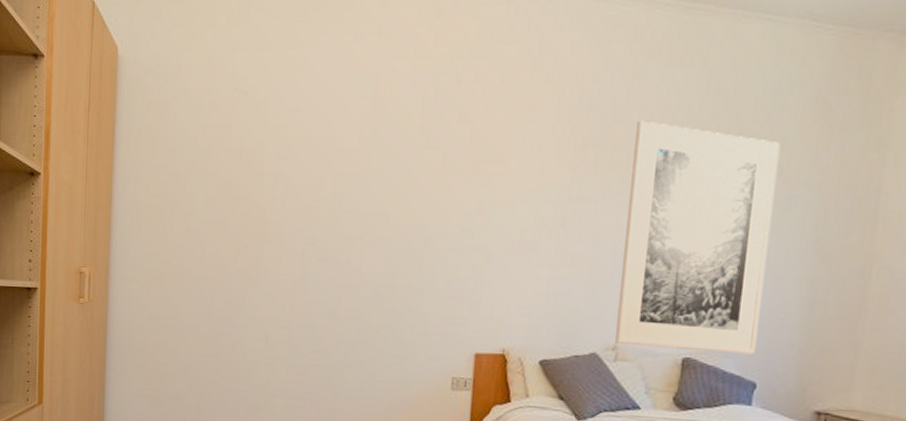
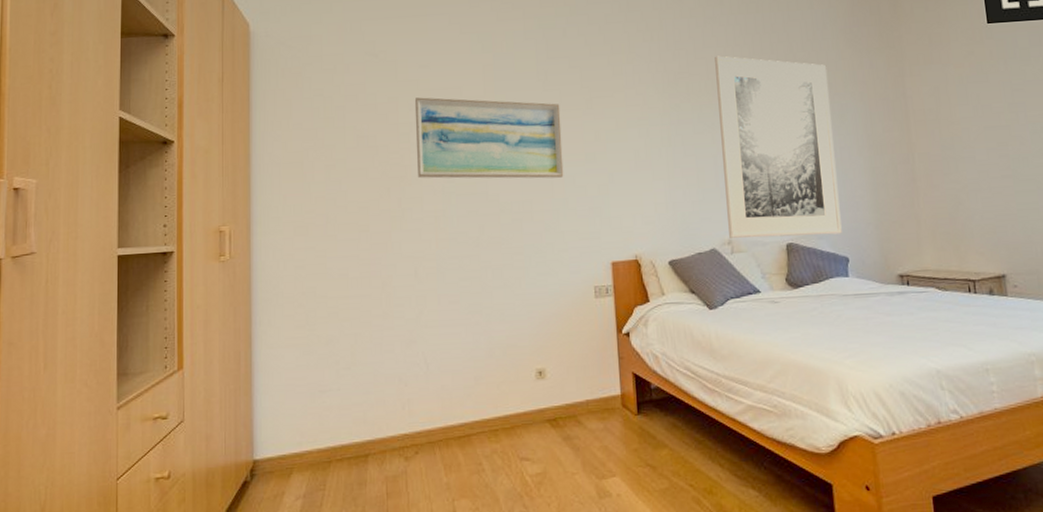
wall art: none [278,145,442,252] -> present [414,97,564,179]

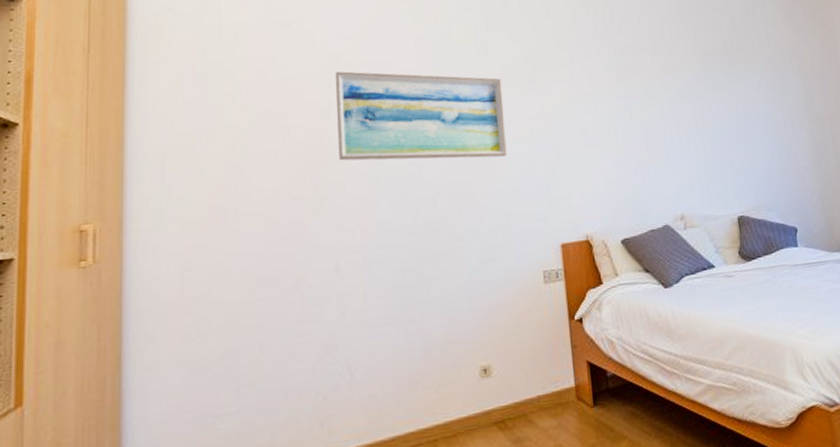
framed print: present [715,55,842,238] -> none [660,31,790,214]

